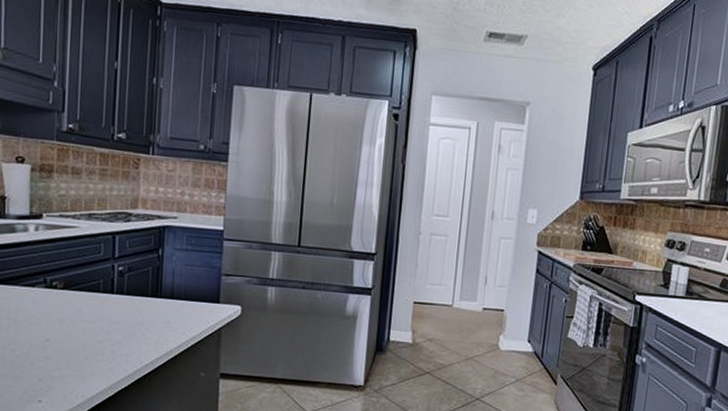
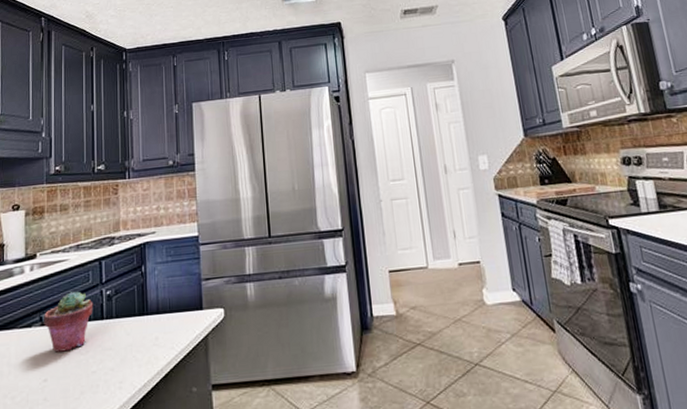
potted succulent: none [48,260,104,317] -> present [44,291,93,353]

